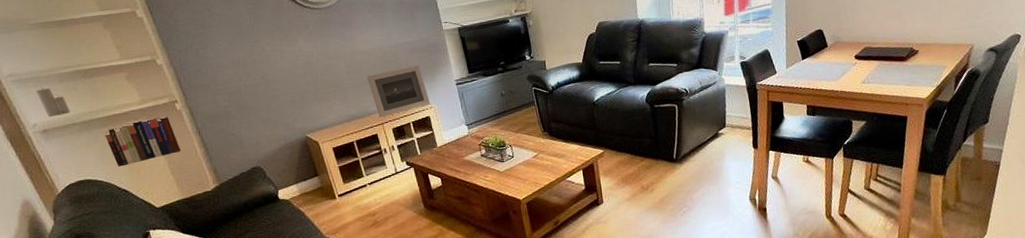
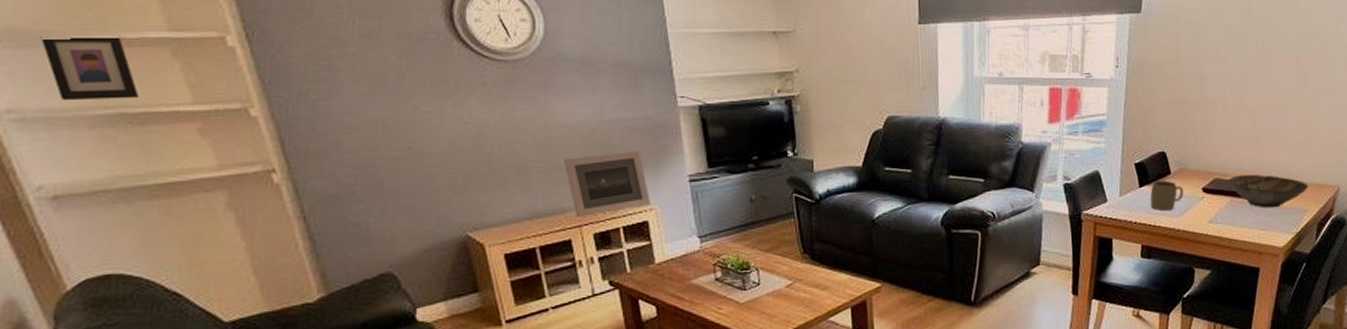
picture frame: none [23,17,88,65] -> present [40,35,140,101]
candle: present [36,87,70,118] -> none [48,132,102,178]
books: present [105,115,182,167] -> none [154,189,274,259]
mug: none [811,52,840,77] -> present [1150,180,1184,210]
bowl: none [876,40,946,68] -> present [1228,175,1309,208]

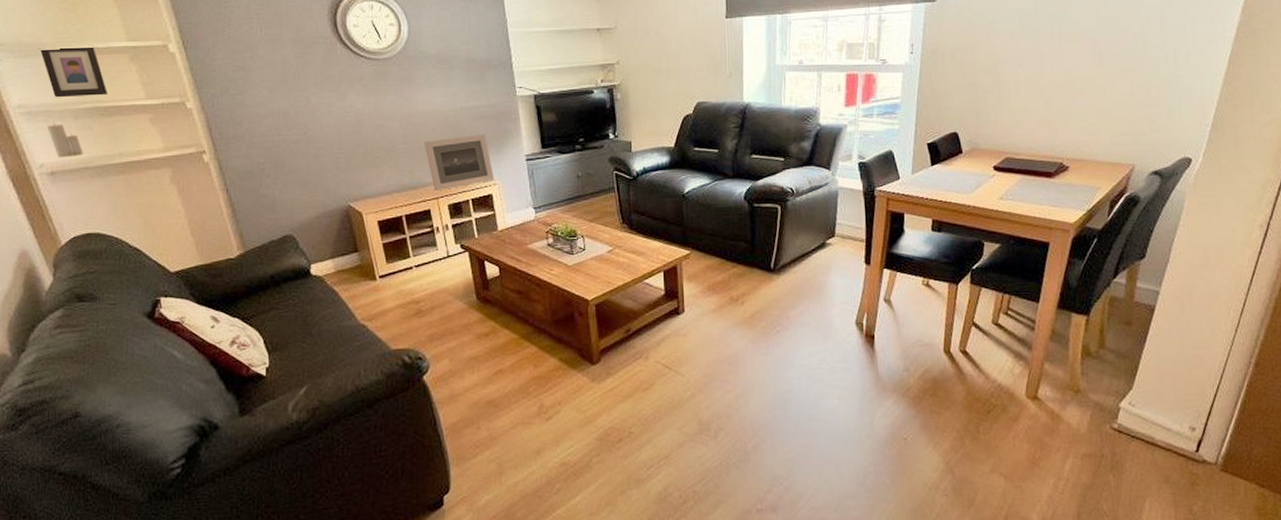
candle: none [48,132,102,178] -> present [46,122,83,158]
mug: present [1150,180,1184,210] -> none [941,159,975,187]
bowl: present [1228,175,1309,208] -> none [1020,154,1102,186]

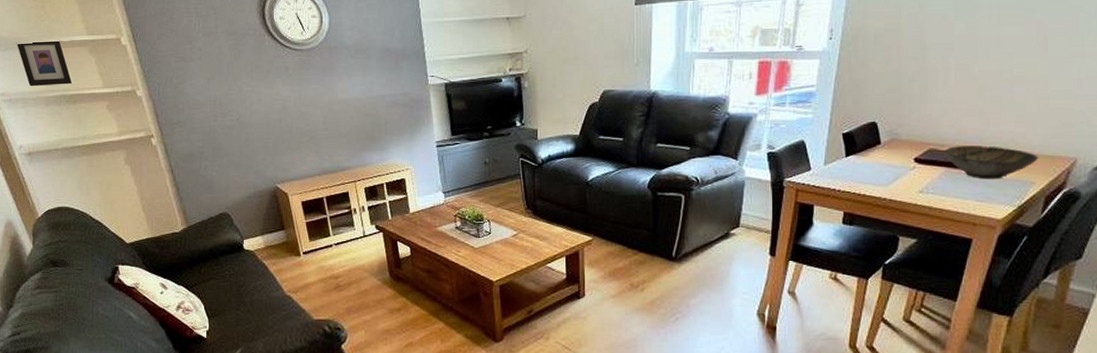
candle: present [46,122,83,158] -> none [24,109,54,140]
picture frame: present [423,133,495,191] -> none [342,121,408,175]
bowl: none [1020,154,1102,186] -> present [944,145,1039,180]

